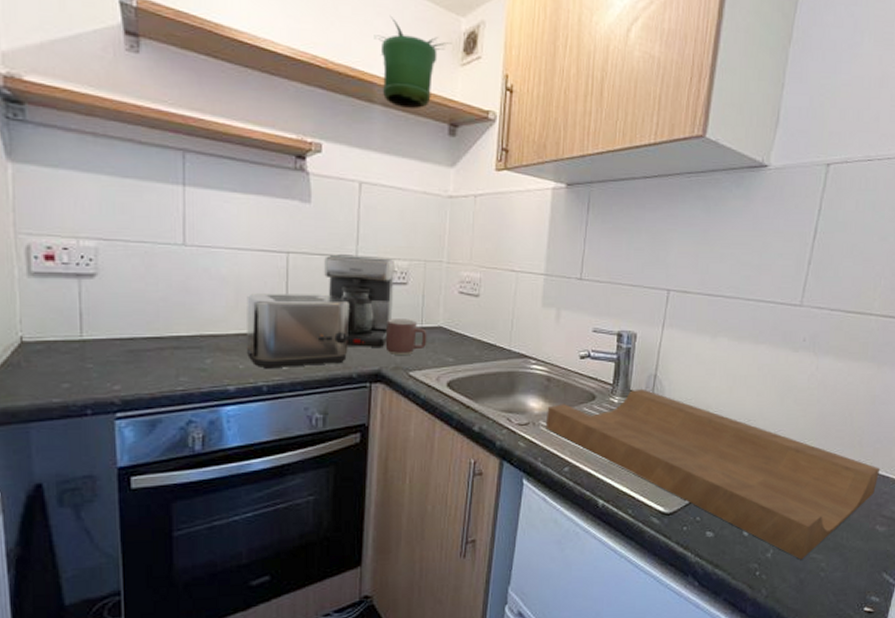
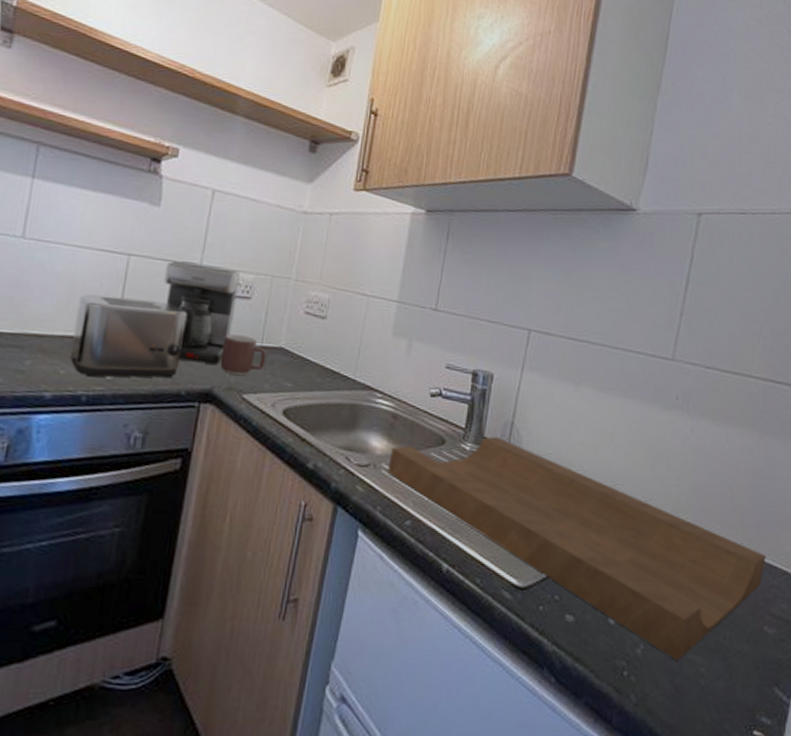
planter: present [374,15,453,110] -> none [244,34,321,124]

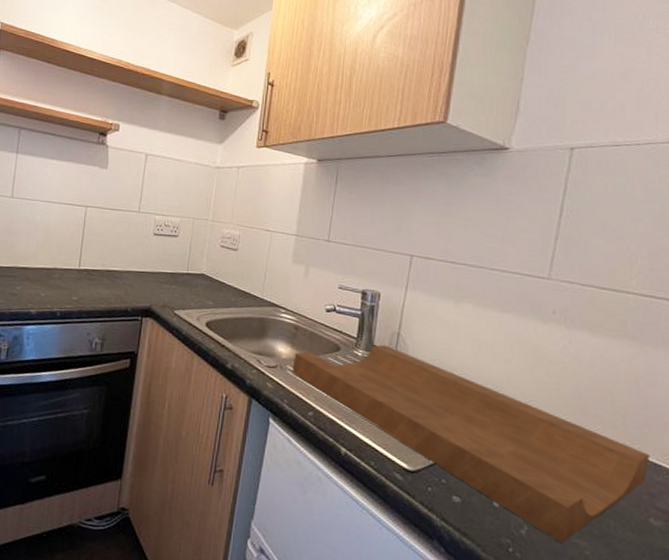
toaster: present [70,294,190,379] -> none [47,237,133,299]
coffee maker: present [163,261,240,364] -> none [112,209,169,288]
mug: present [220,334,267,376] -> none [156,264,192,297]

